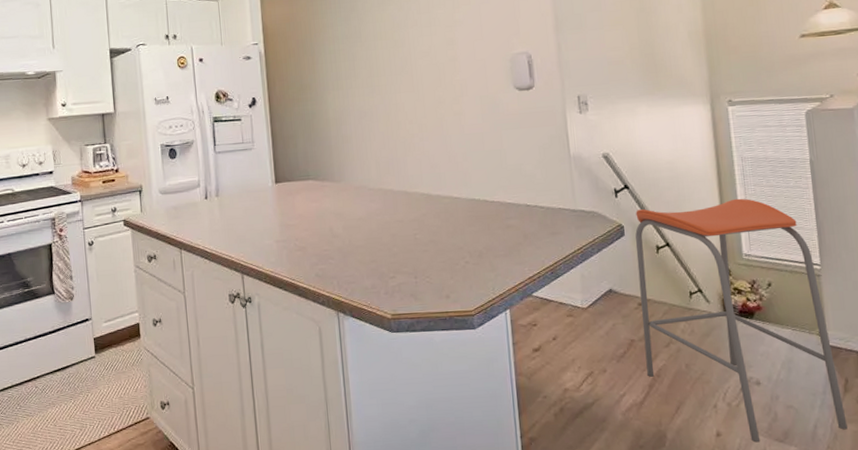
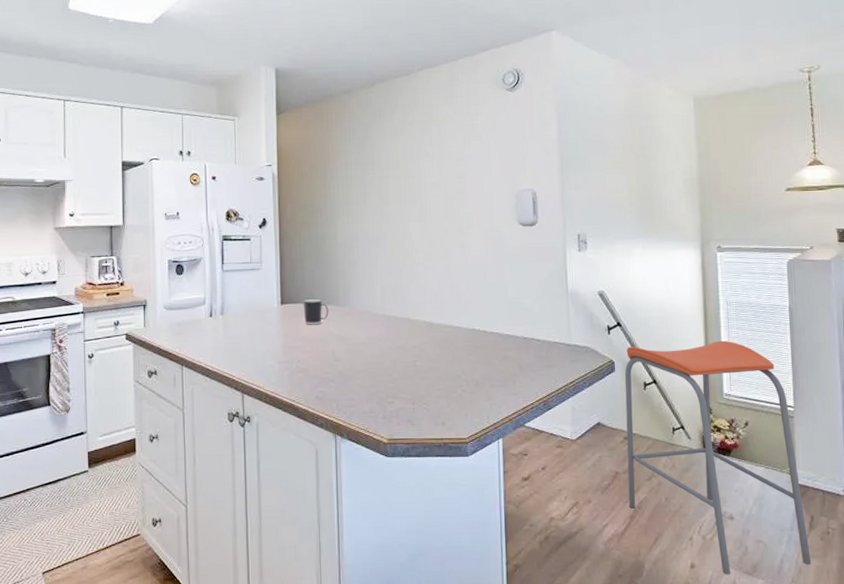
mug: none [297,175,324,203] -> present [303,298,329,325]

